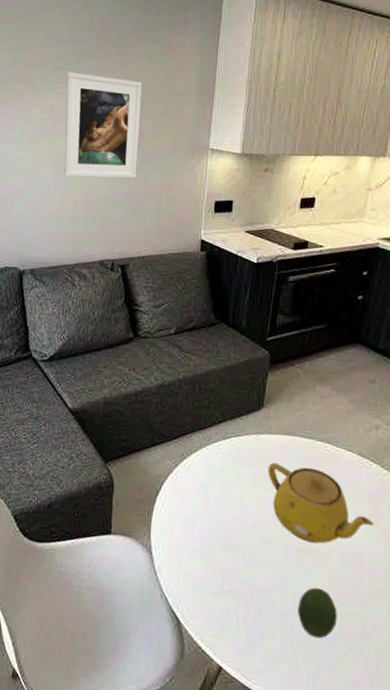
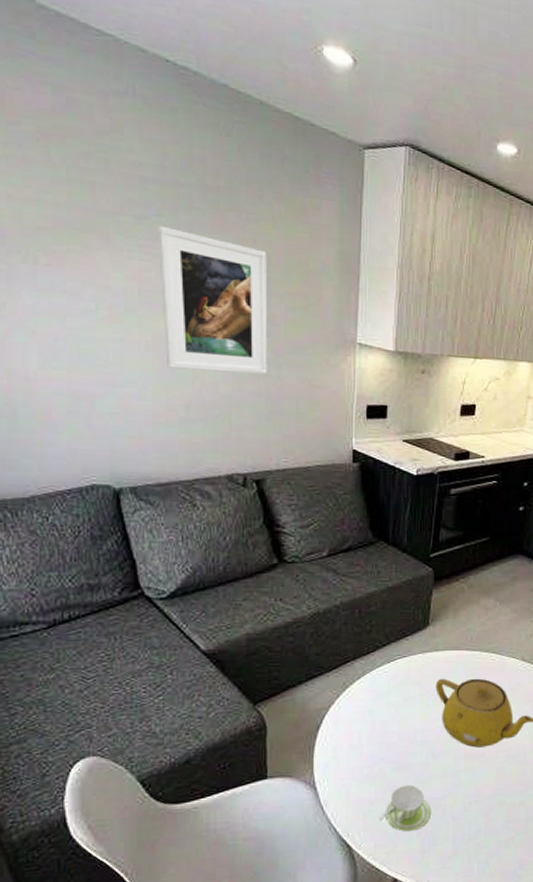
cup: none [207,568,259,619] -> present [379,785,431,832]
fruit: present [298,587,337,639] -> none [468,786,504,831]

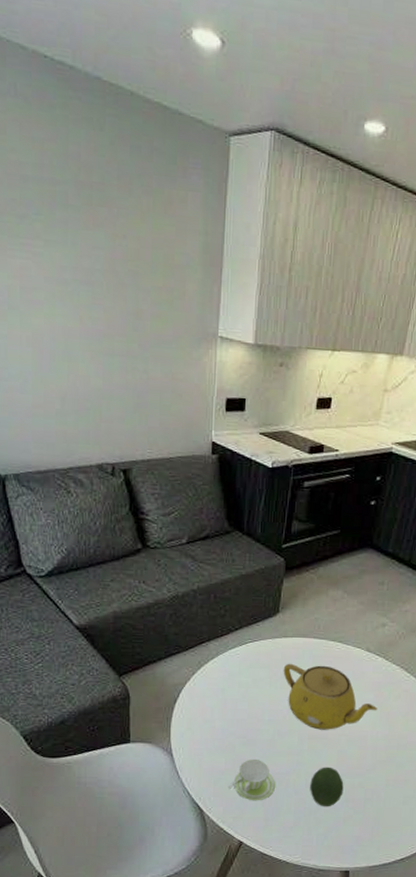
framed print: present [157,226,268,375] -> none [36,224,136,369]
fruit: none [468,786,504,831] -> present [310,767,344,807]

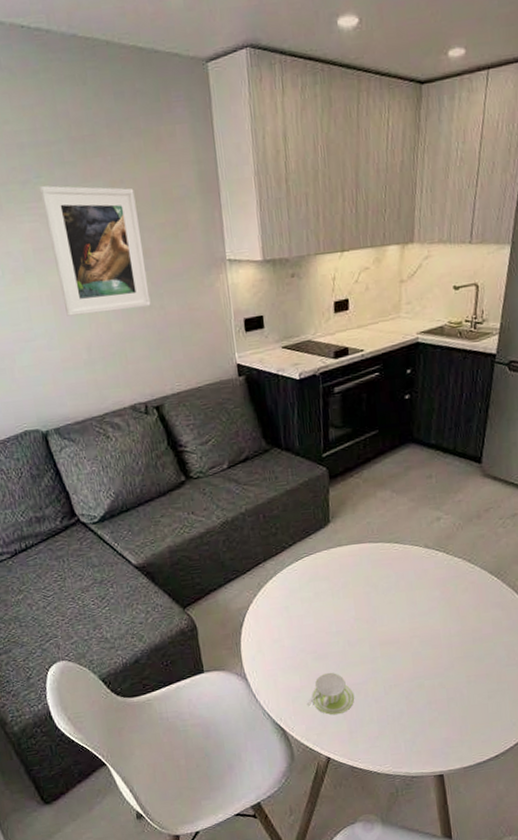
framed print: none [36,224,136,369] -> present [38,185,151,316]
teapot: present [283,663,378,730] -> none [343,568,446,635]
fruit: present [310,767,344,807] -> none [389,670,425,713]

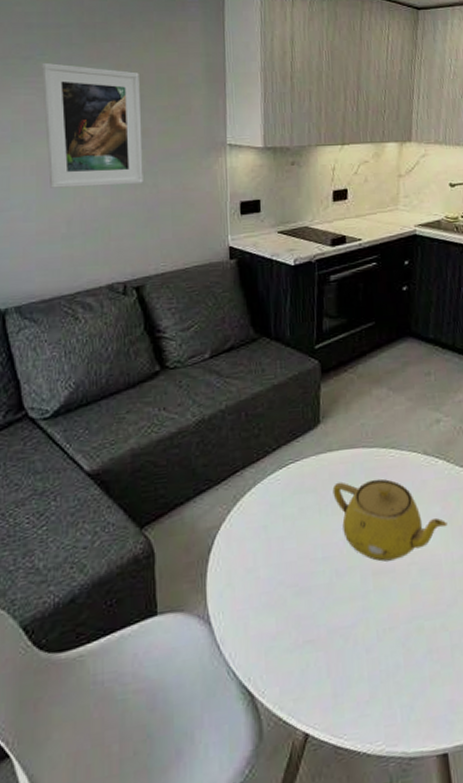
cup: present [306,673,354,715] -> none [282,613,341,672]
teapot: none [343,568,446,635] -> present [332,478,448,562]

